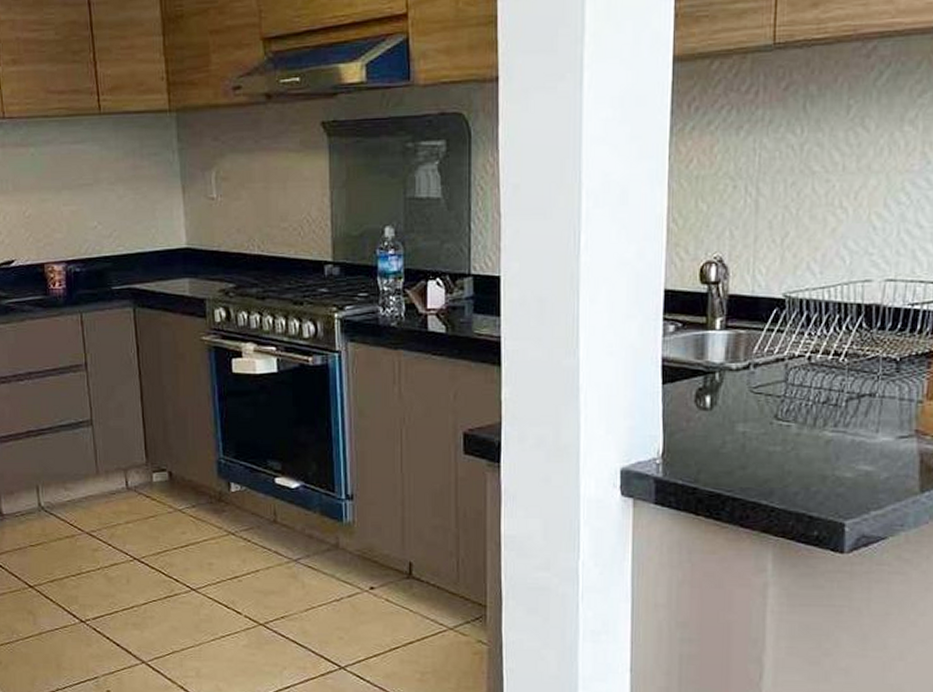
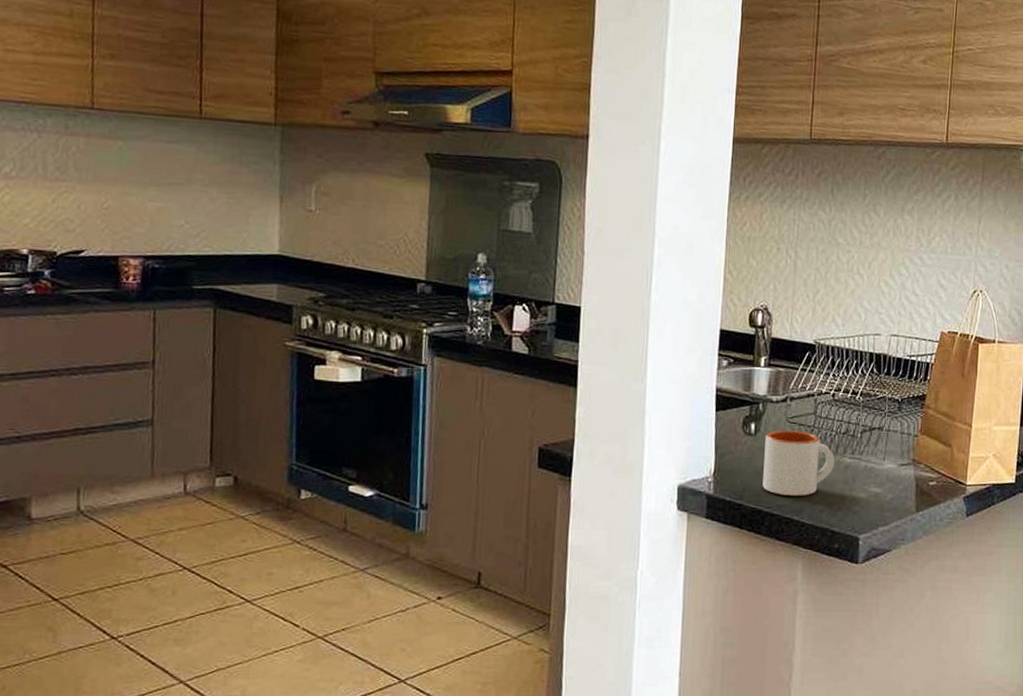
mug: none [722,401,813,477] -> present [762,430,835,496]

